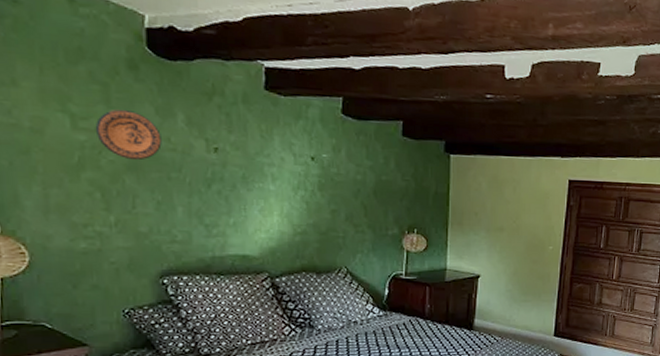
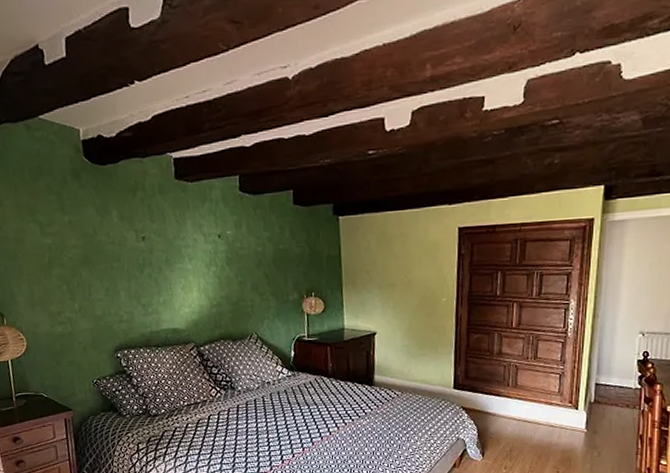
decorative plate: present [95,110,162,161] -> none [56,214,104,256]

